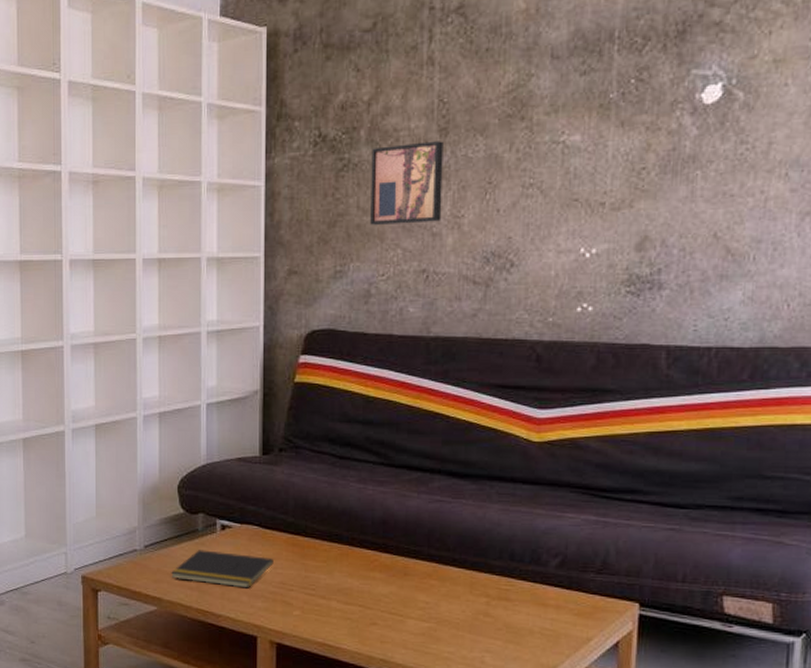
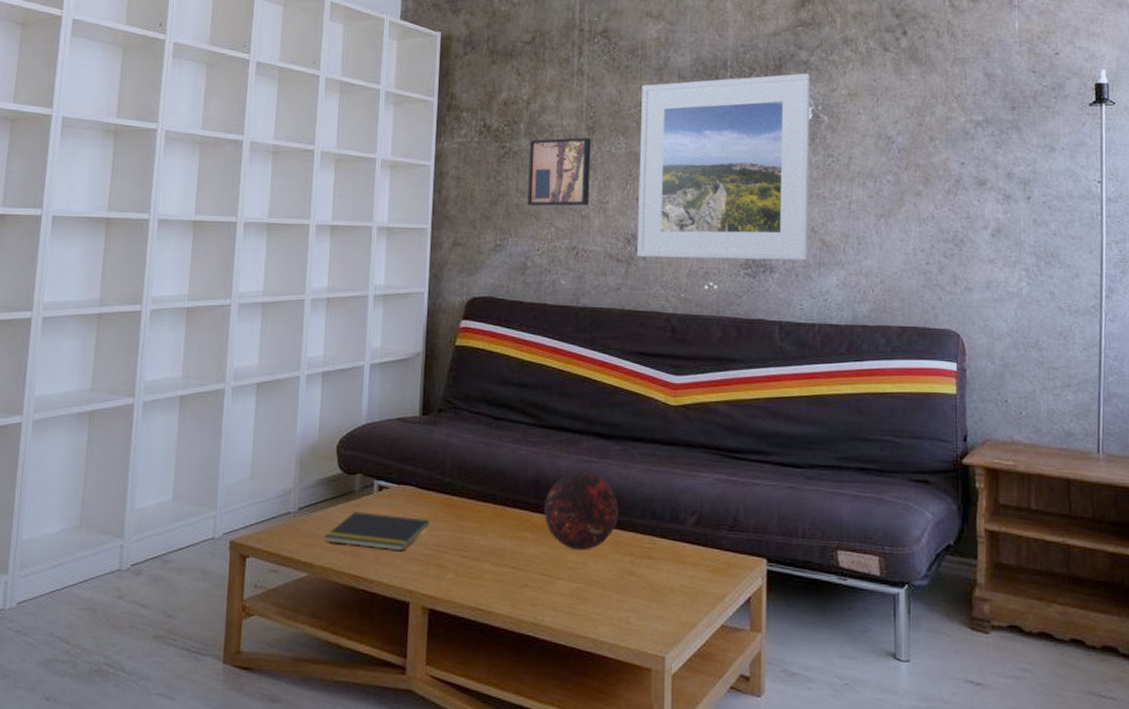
decorative orb: none [393,511,473,591] -> present [544,471,619,551]
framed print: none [496,37,724,277] -> present [636,73,811,261]

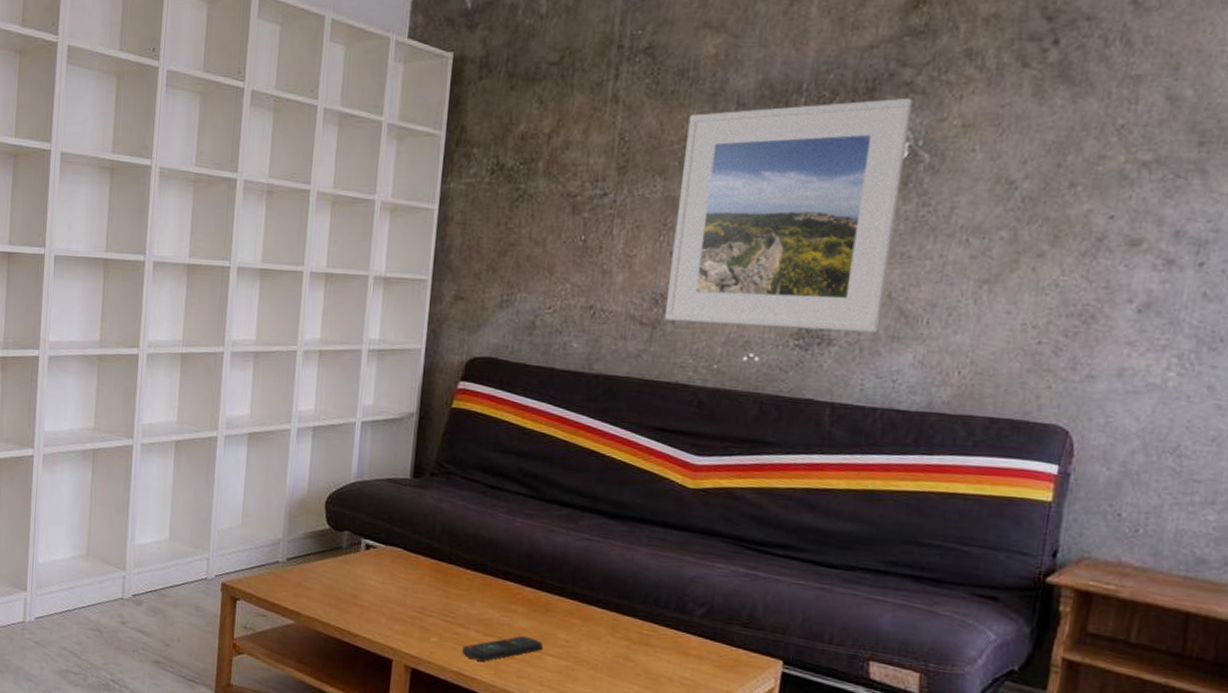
notepad: present [324,512,429,551] -> none [311,567,416,610]
remote control: none [477,563,554,593] -> present [461,636,543,662]
wall art: present [527,137,591,206] -> none [541,178,621,259]
decorative orb: present [544,471,619,551] -> none [536,549,619,630]

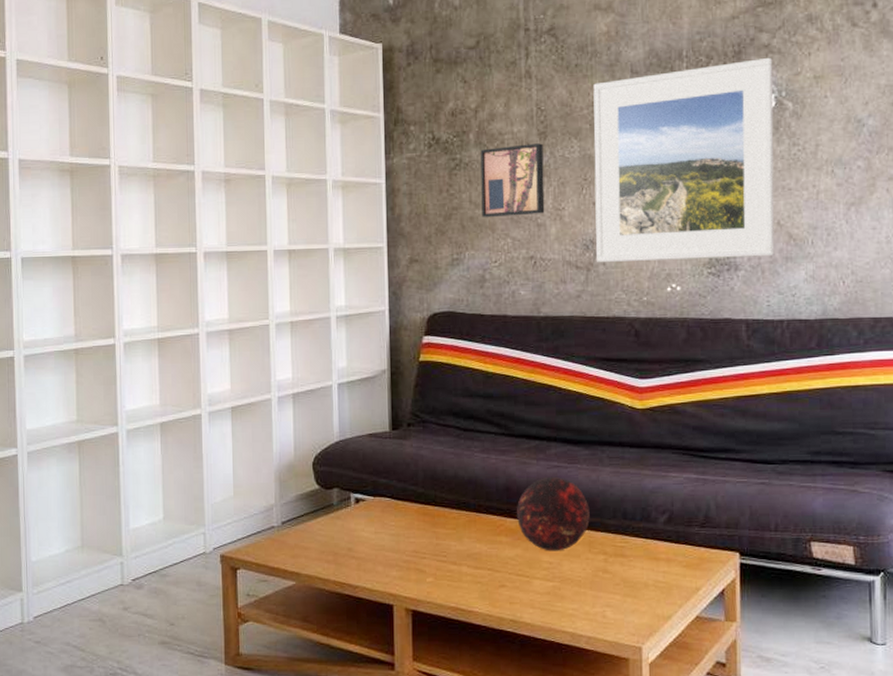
remote control: present [461,636,543,662] -> none [456,565,529,594]
decorative orb: none [536,549,619,630] -> present [517,476,590,551]
wall art: none [541,178,621,259] -> present [480,143,545,217]

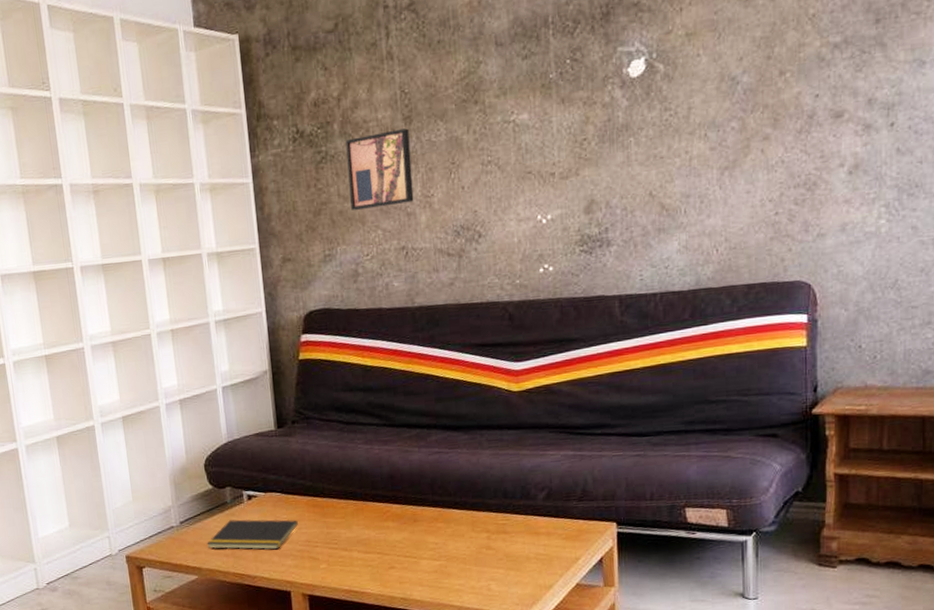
notepad: none [308,523,406,559] -> present [207,519,298,550]
decorative orb: present [517,476,590,551] -> none [401,462,472,533]
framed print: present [593,57,775,262] -> none [457,16,647,248]

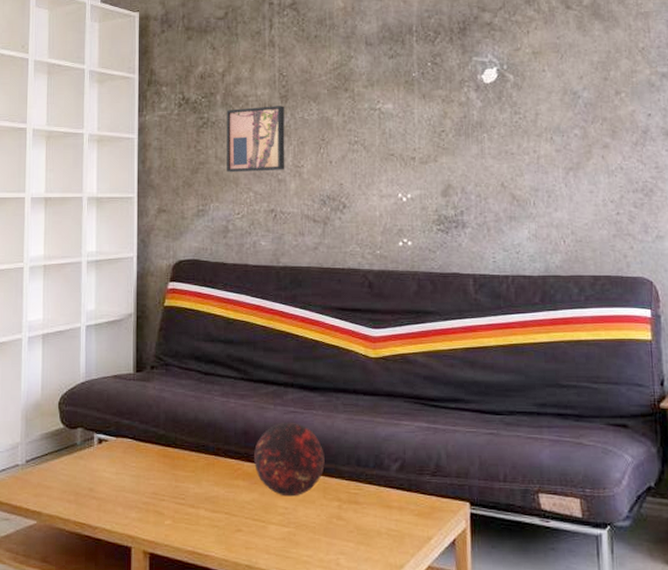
notepad: present [207,519,298,550] -> none [50,463,146,500]
decorative orb: none [401,462,472,533] -> present [254,422,325,497]

